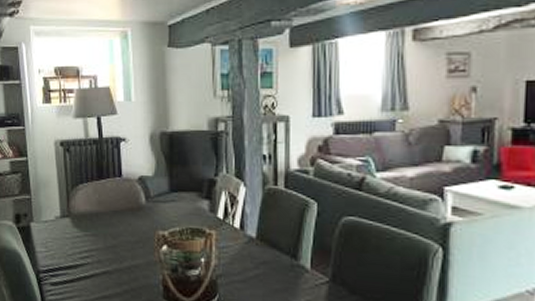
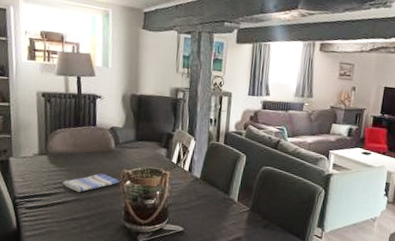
dish towel: none [89,237,155,263] -> present [62,173,121,192]

